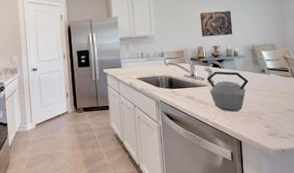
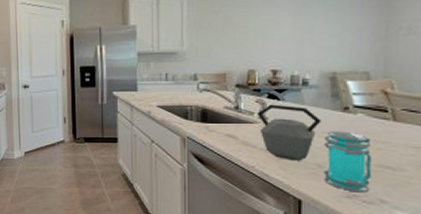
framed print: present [199,11,233,37] -> none [255,21,304,57]
jar: none [252,87,284,131] -> present [324,131,373,193]

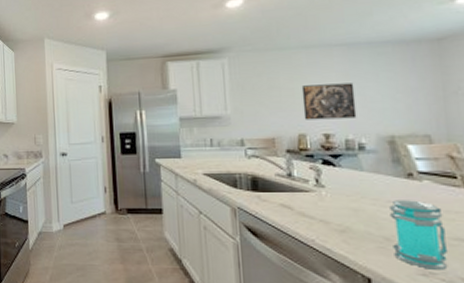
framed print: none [255,21,304,57] -> present [301,83,357,120]
kettle: present [258,104,322,161] -> none [313,170,384,234]

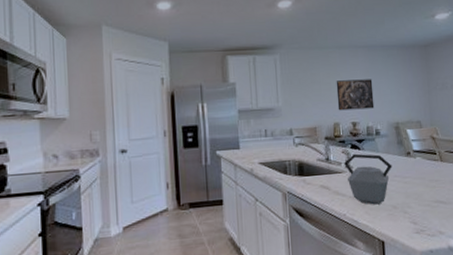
kettle: none [313,170,384,234] -> present [344,153,392,205]
jar: present [389,200,449,270] -> none [396,173,432,228]

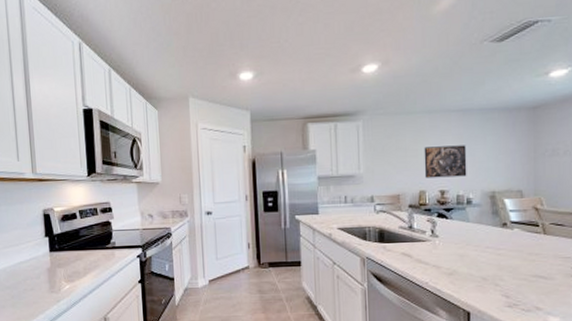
kettle: present [344,153,392,205] -> none [429,222,484,275]

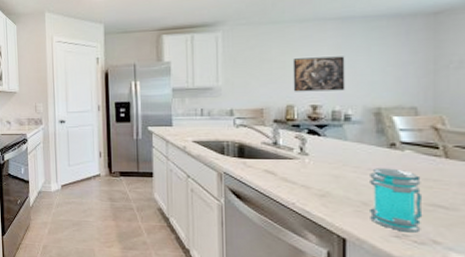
jar: none [488,245,529,302] -> present [370,168,423,233]

